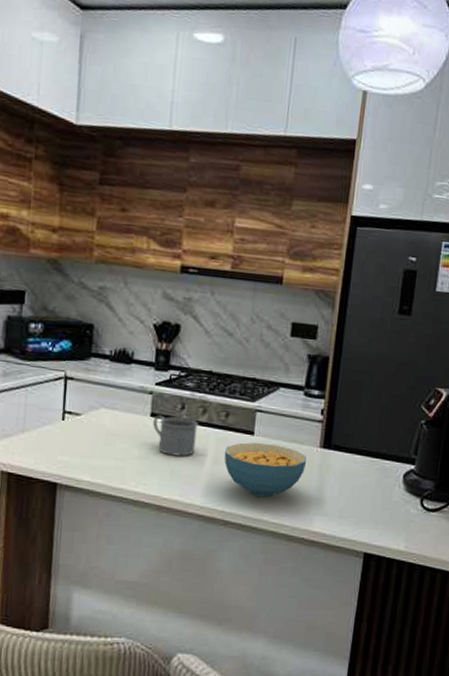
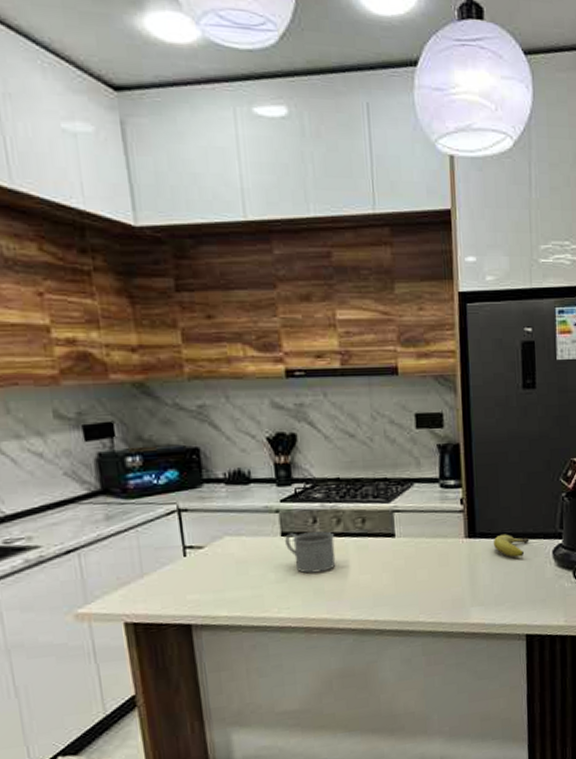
cereal bowl: present [224,442,307,498] -> none [367,542,454,600]
fruit: none [345,450,382,475] -> present [493,534,529,557]

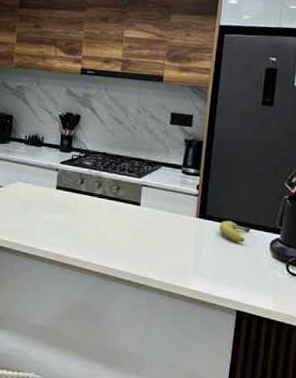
mug: present [285,531,336,574] -> none [58,188,94,222]

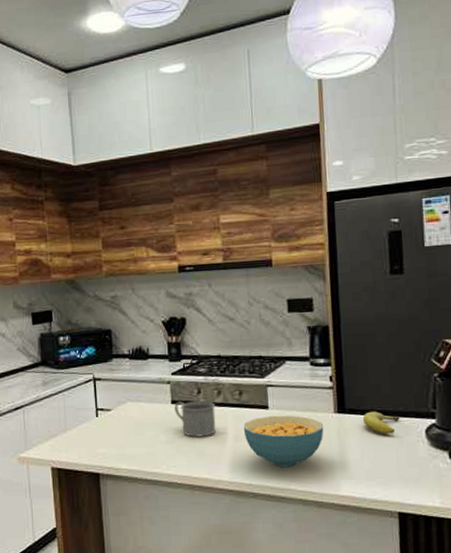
mug: none [58,188,94,222] -> present [174,401,216,437]
cereal bowl: none [115,212,185,259] -> present [243,415,324,468]

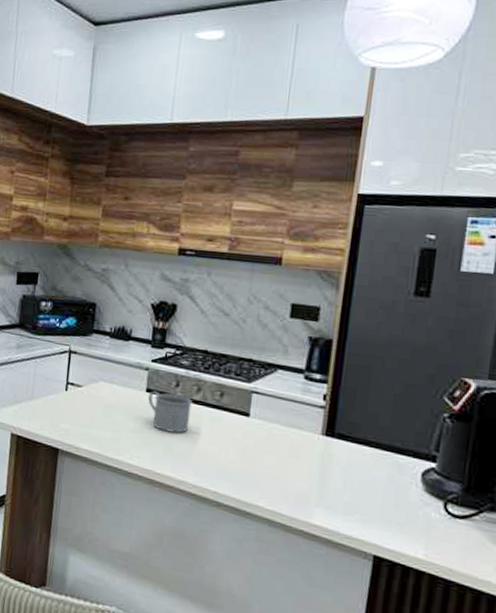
cereal bowl: present [243,415,324,468] -> none [218,423,307,483]
fruit: present [362,411,400,434] -> none [351,440,395,470]

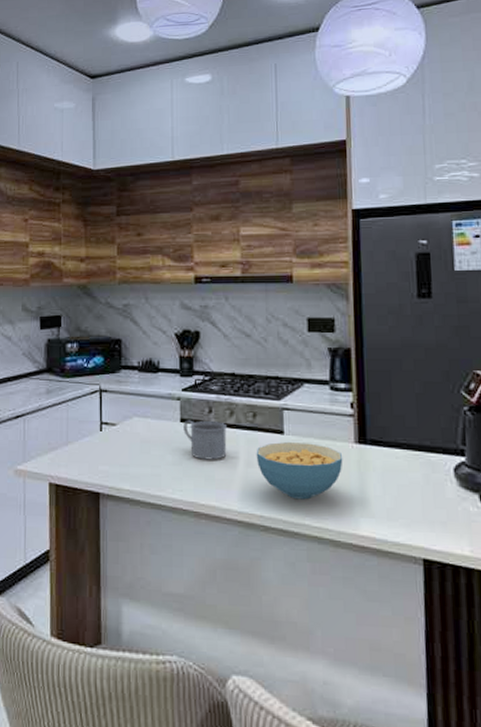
cereal bowl: none [218,423,307,483] -> present [256,442,343,500]

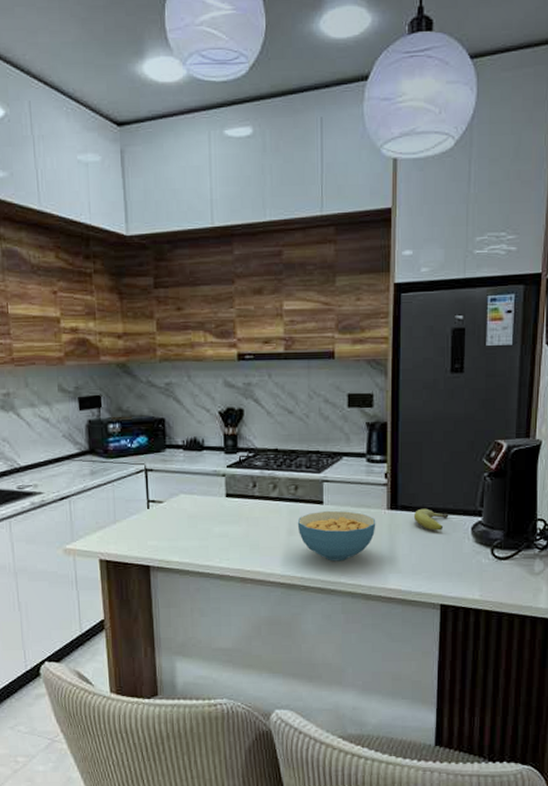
mug: present [183,420,227,460] -> none [229,494,270,531]
fruit: none [385,444,426,470] -> present [413,508,449,531]

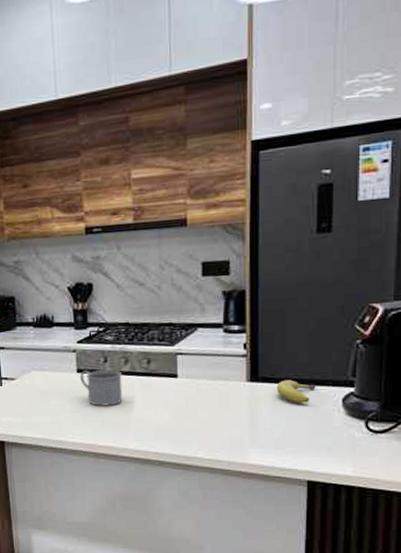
mug: none [229,494,270,531] -> present [80,370,123,406]
cereal bowl: present [297,511,376,562] -> none [150,384,235,436]

